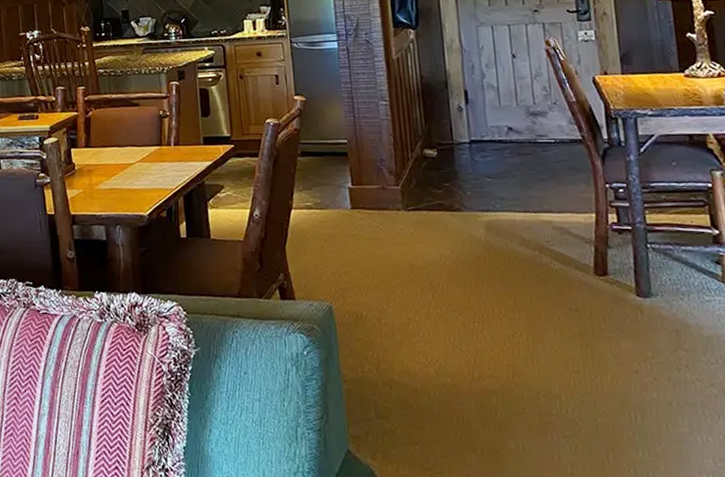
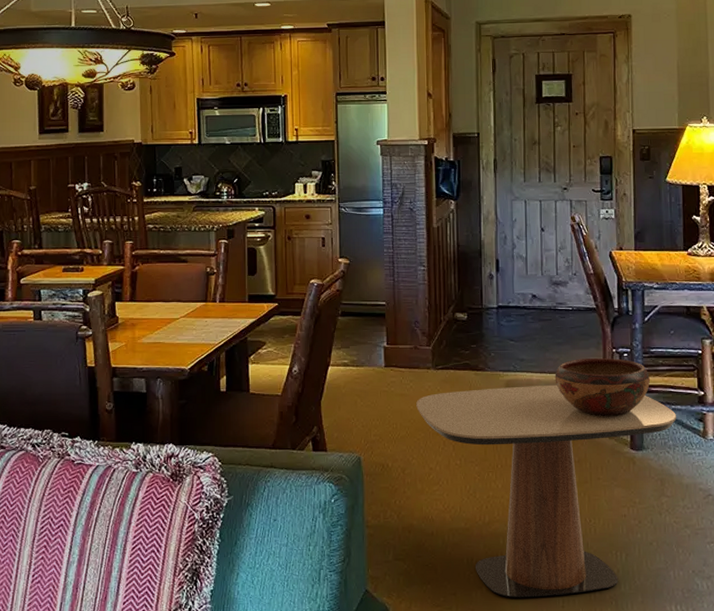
side table: none [388,225,688,463] -> present [416,384,676,598]
decorative bowl: none [540,194,653,259] -> present [555,357,650,416]

